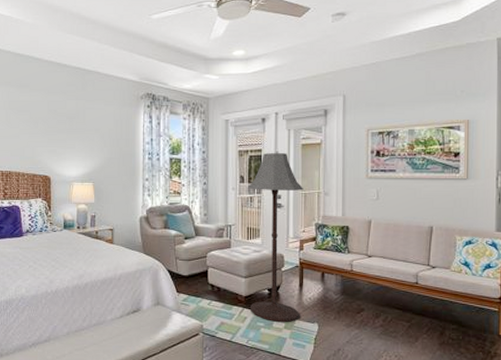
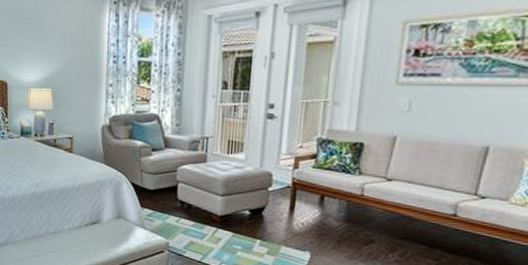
floor lamp: present [248,153,304,323] -> none [226,54,306,248]

